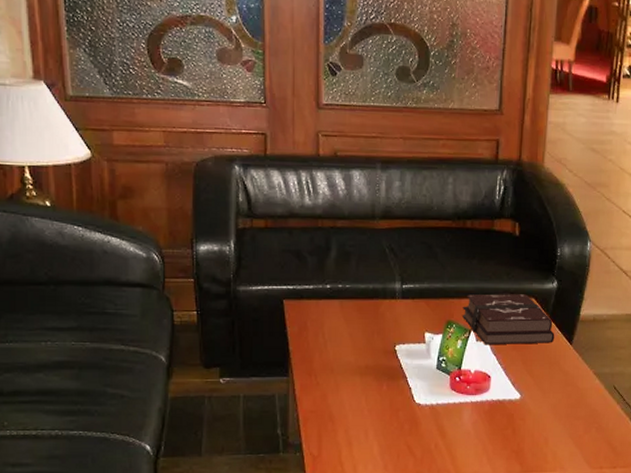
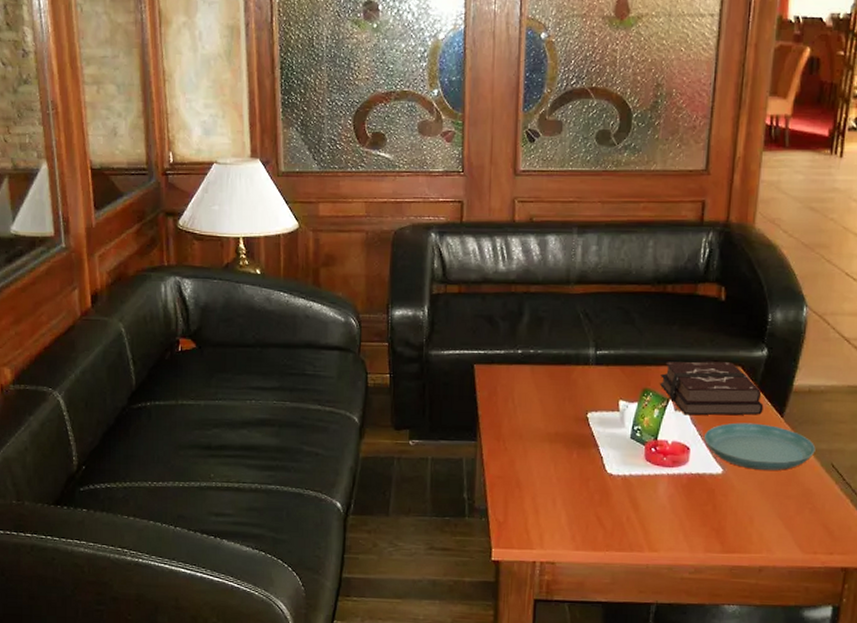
saucer: none [503,351,600,395] -> present [704,422,816,471]

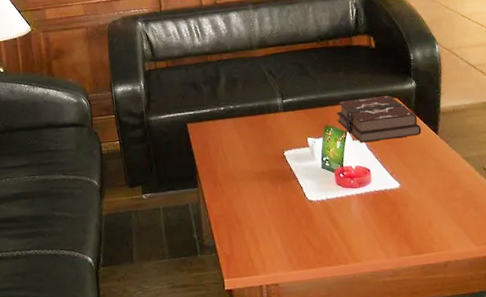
saucer: present [704,422,816,471] -> none [380,142,469,181]

